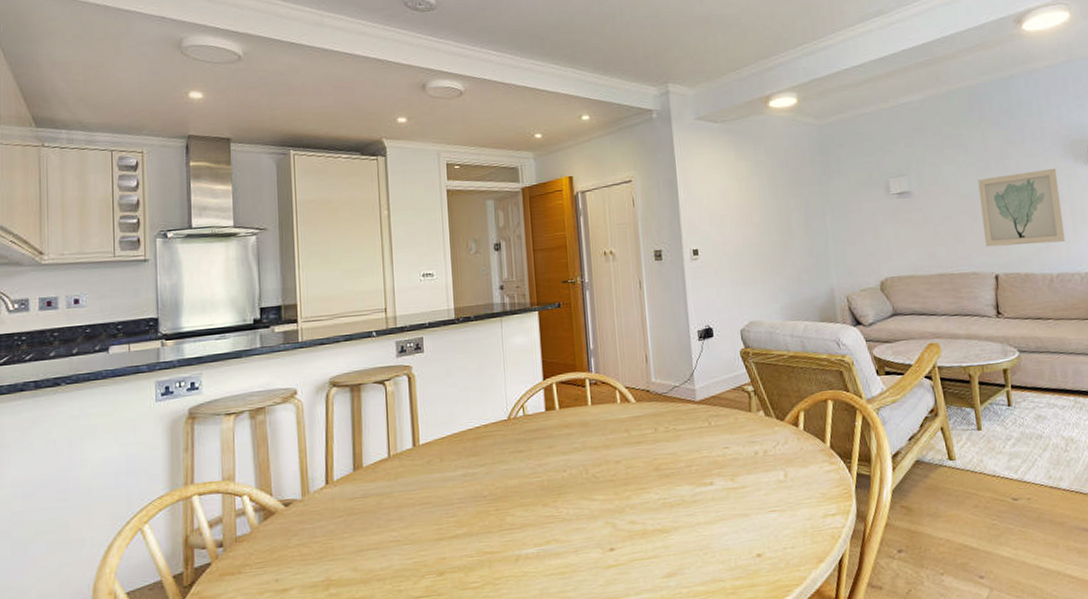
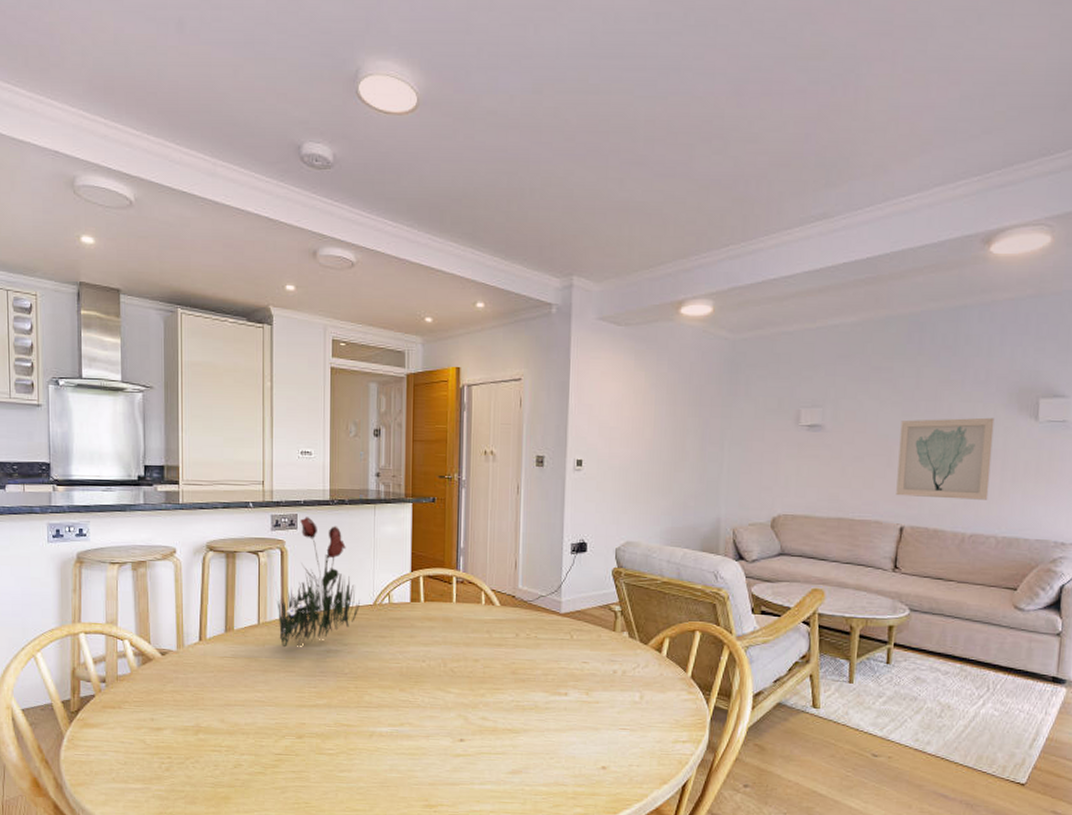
flower: none [407,338,494,477] -> present [277,517,360,646]

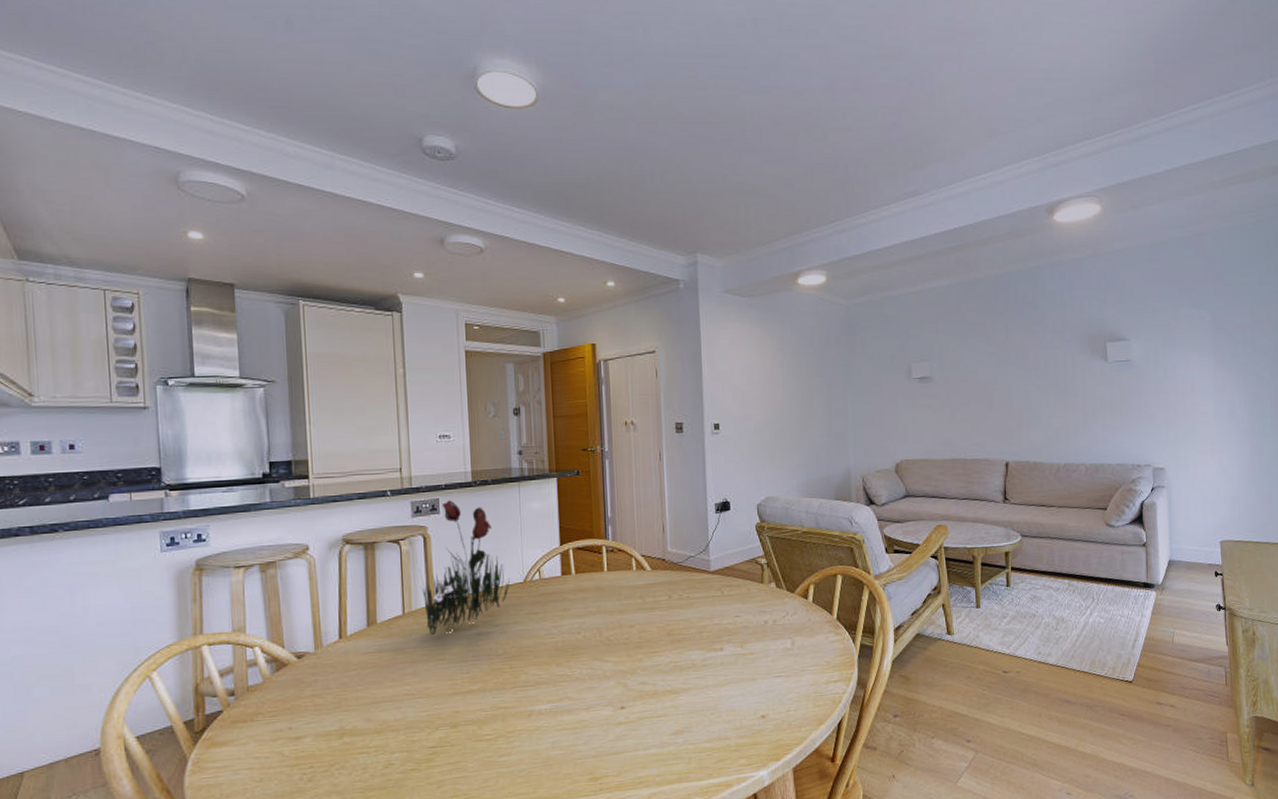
wall art: present [896,417,995,500] -> none [997,361,1075,435]

